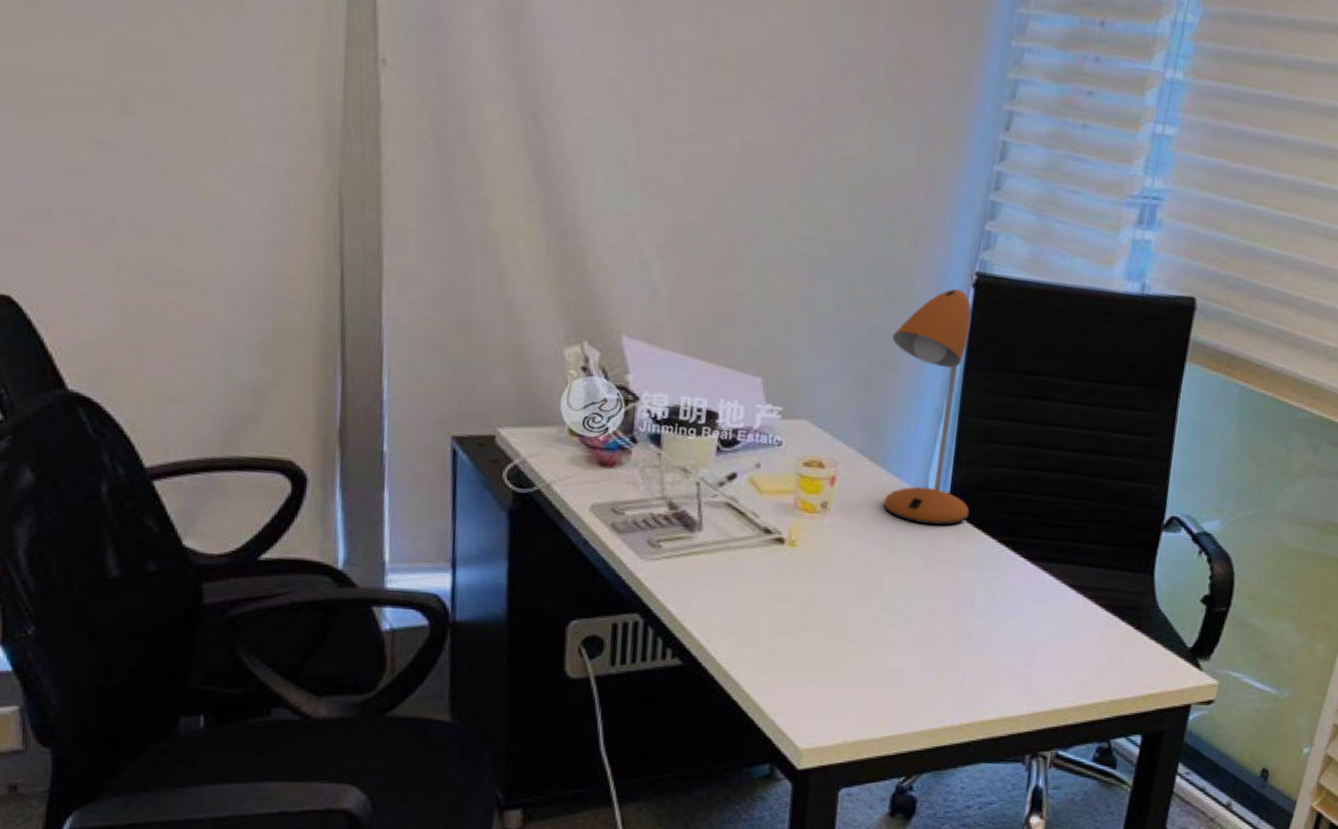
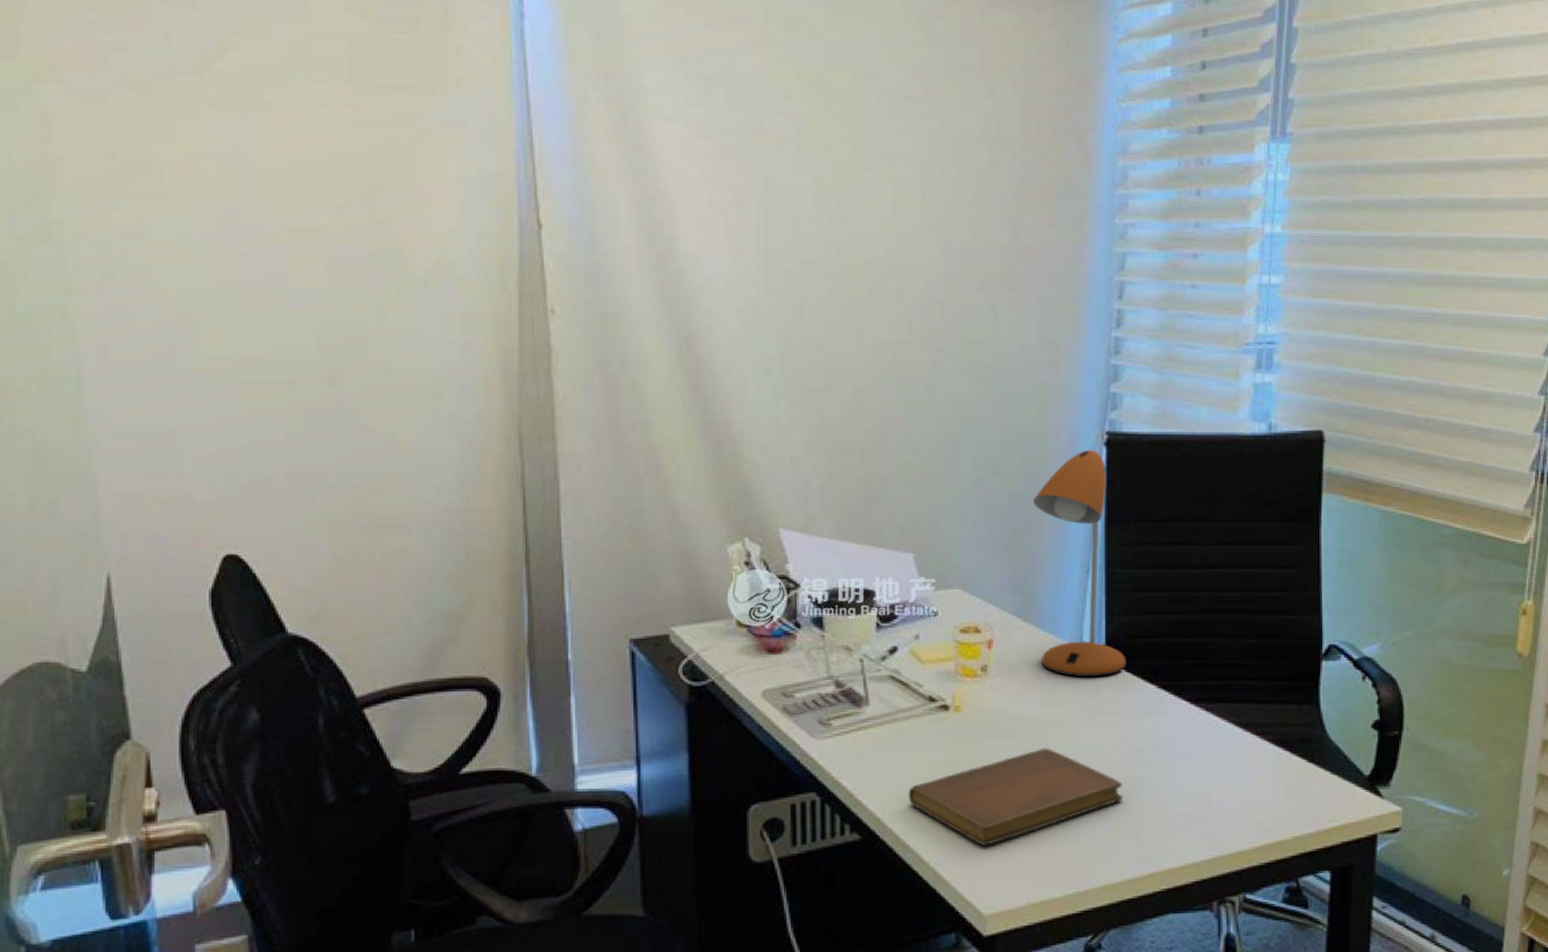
notebook: none [734,591,951,682] -> present [908,748,1123,846]

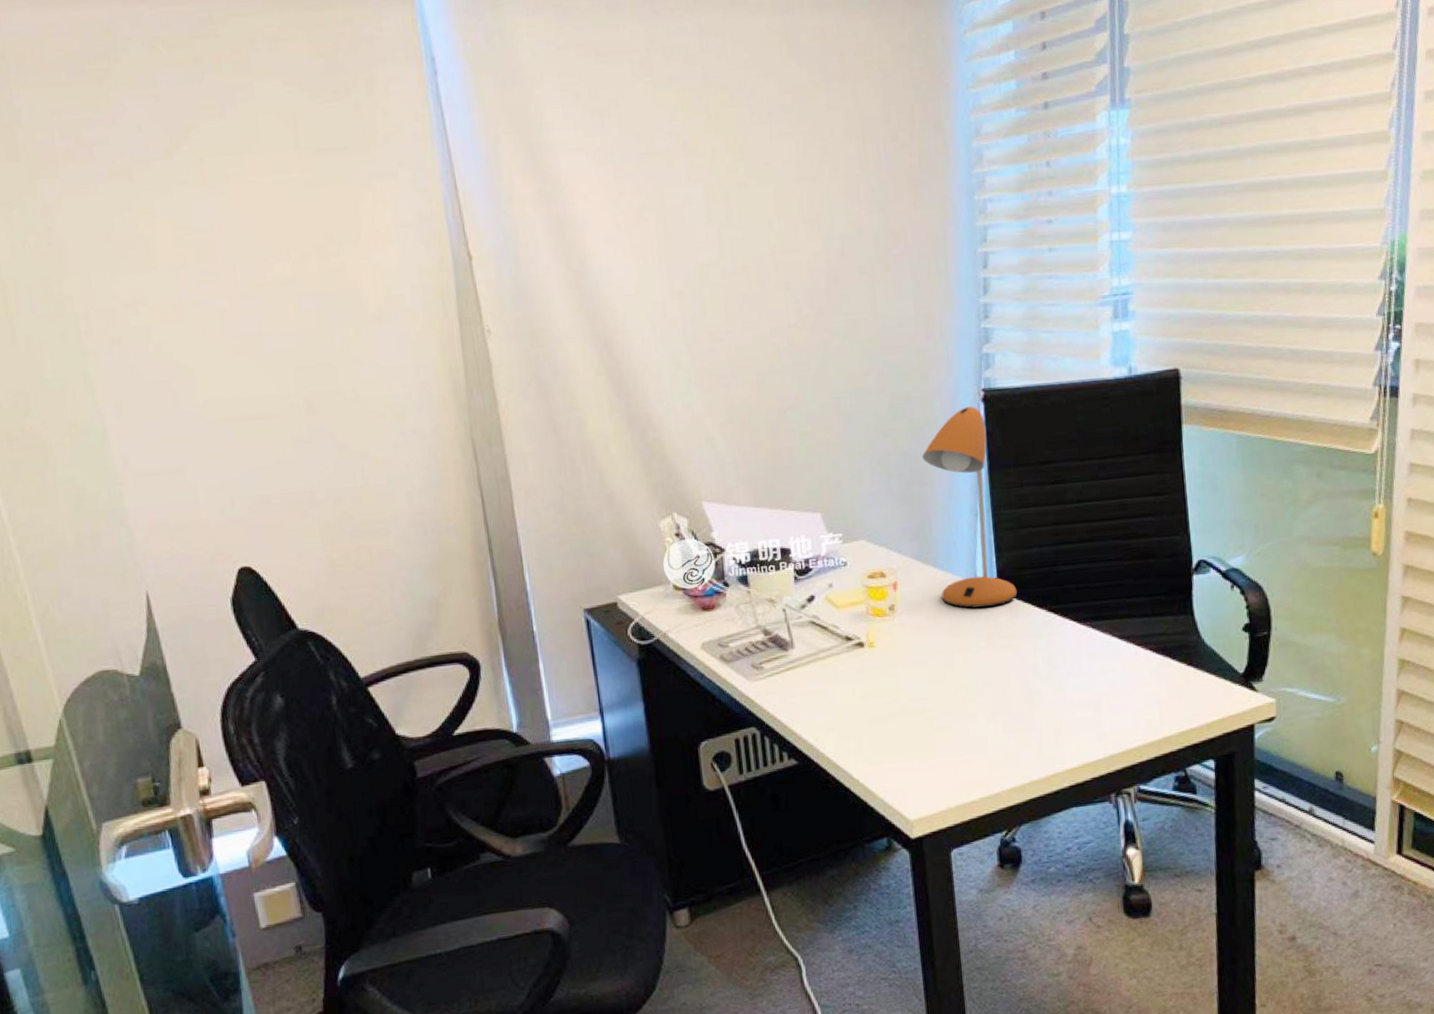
notebook: present [908,748,1123,846] -> none [835,672,1024,761]

